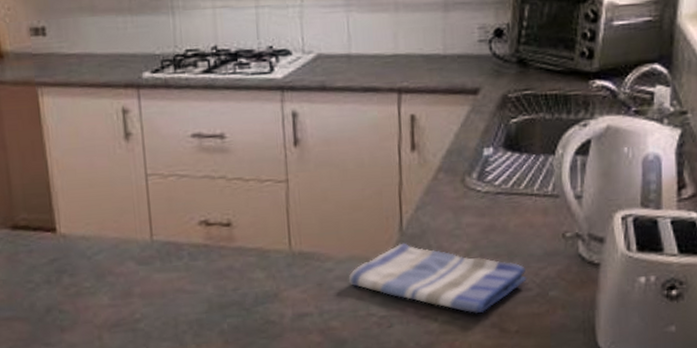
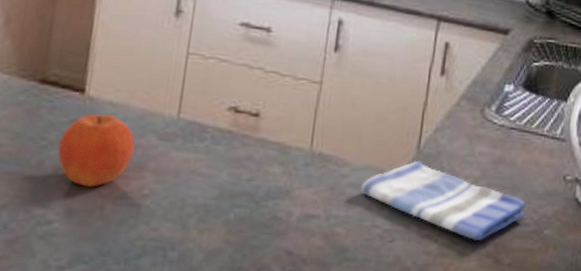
fruit: none [44,248,117,321] -> present [57,114,135,187]

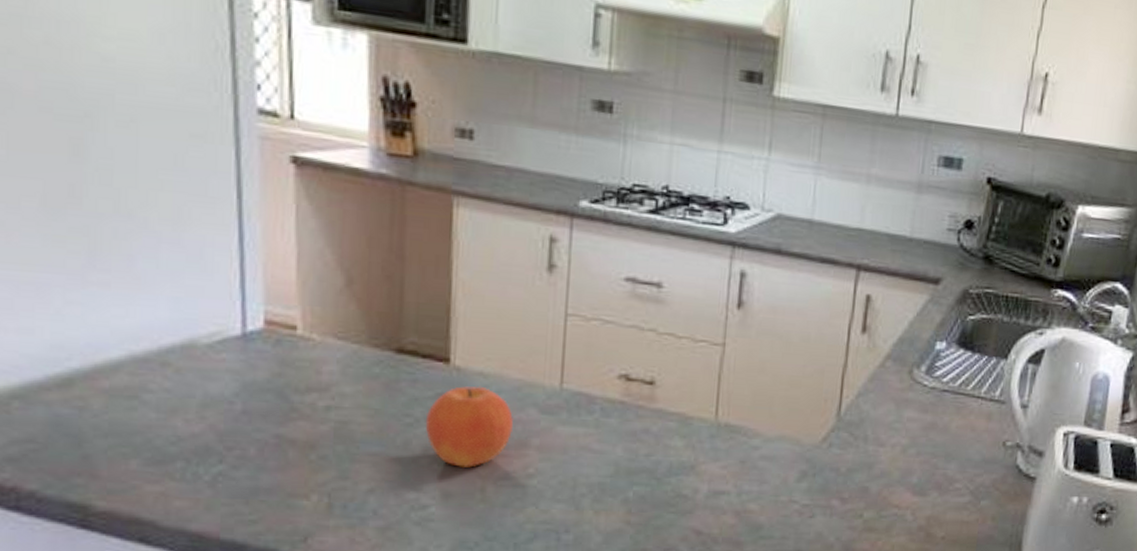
dish towel: present [360,160,526,241] -> none [774,429,961,513]

